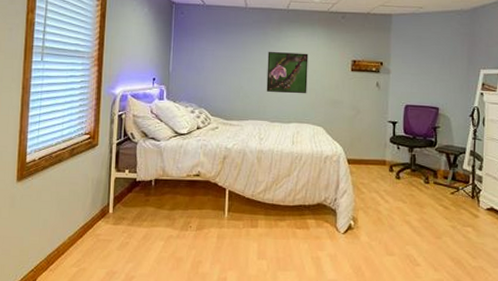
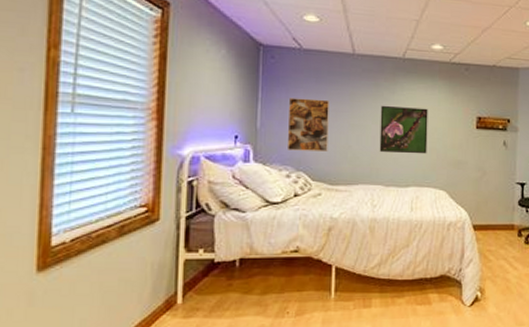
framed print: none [192,46,226,91] -> present [287,98,329,151]

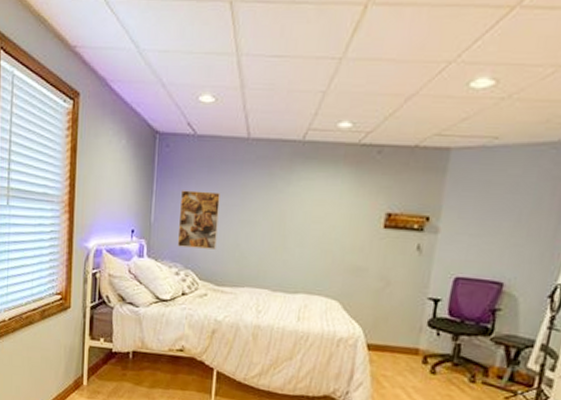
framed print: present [379,105,428,154] -> none [268,198,327,257]

